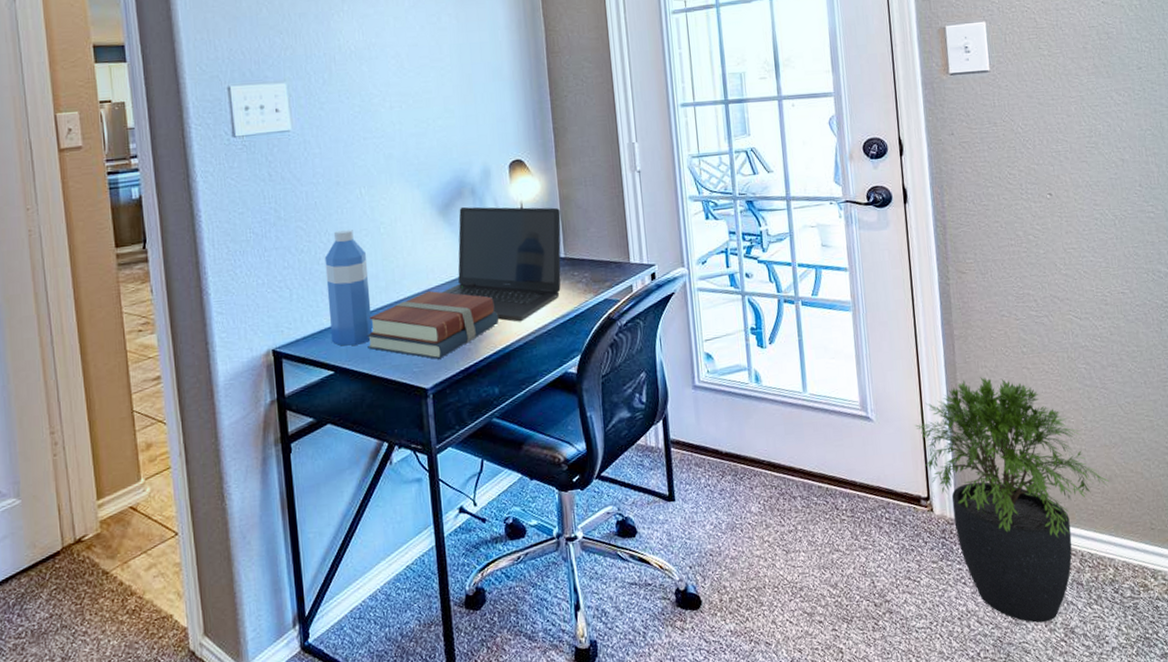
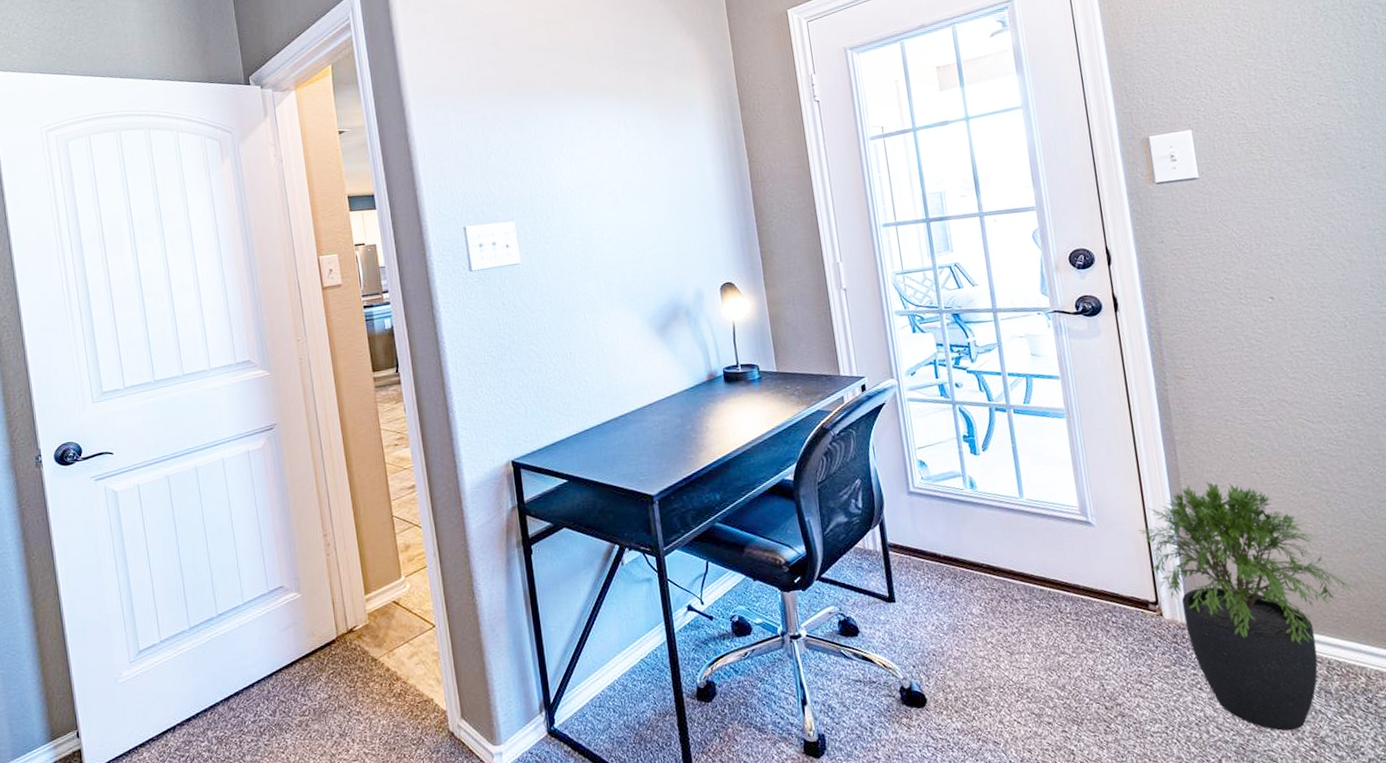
water bottle: present [324,229,373,346] -> none [555,350,601,457]
books: present [367,290,499,359] -> none [595,405,717,468]
laptop: present [441,206,561,322] -> none [662,325,775,433]

